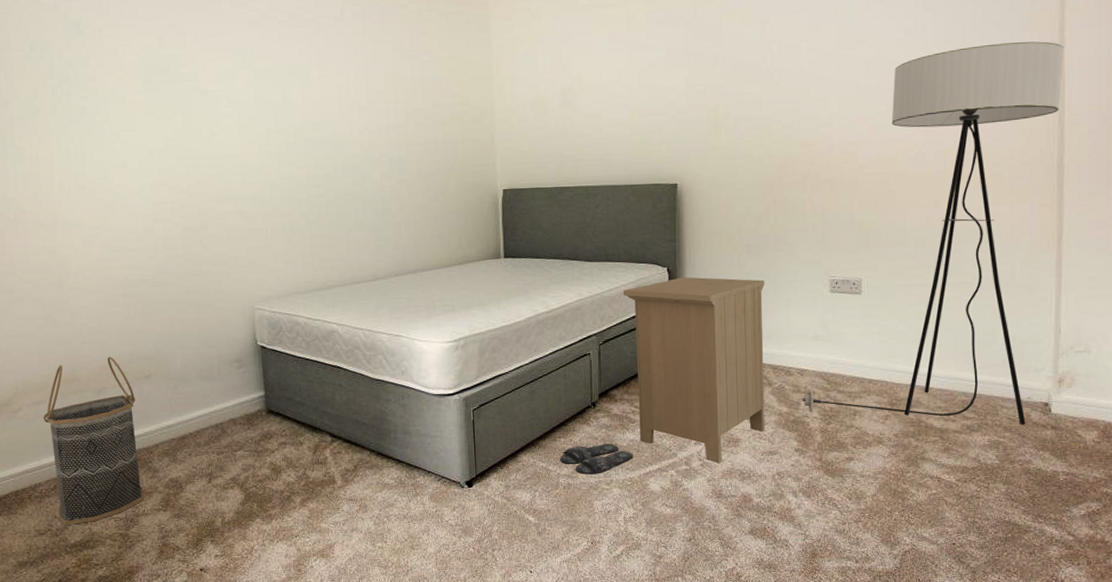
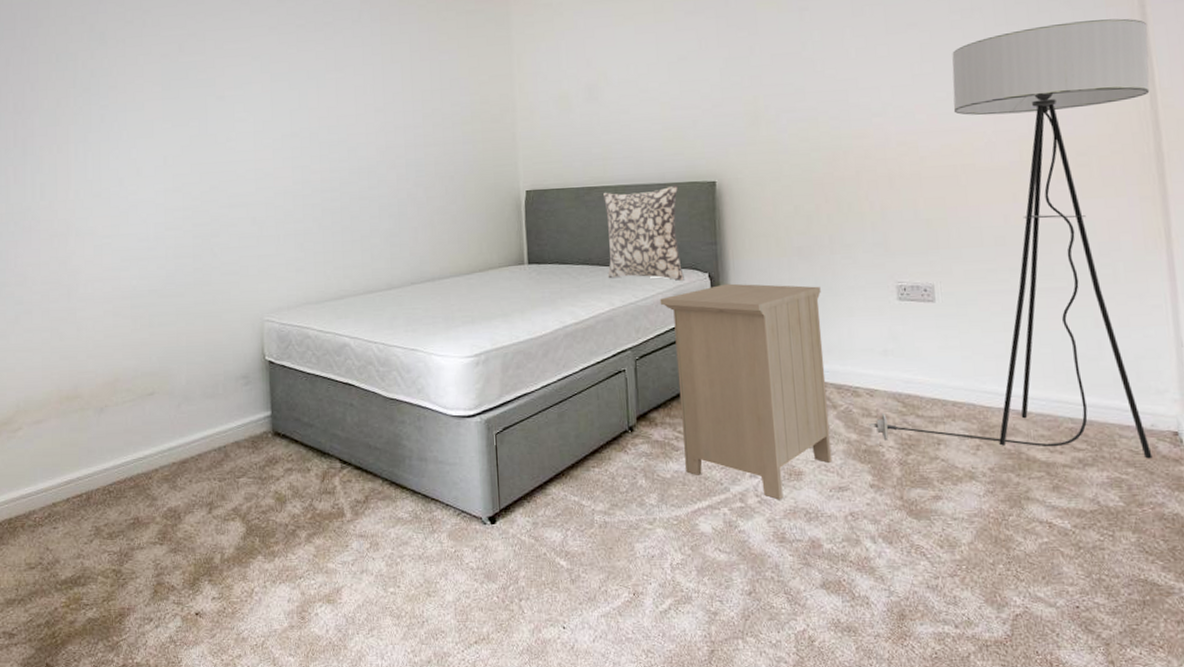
basket: present [43,356,144,525] -> none [42,372,140,558]
slippers: present [560,444,634,475] -> none [594,475,680,511]
pillow: none [575,185,645,274] -> present [604,184,684,281]

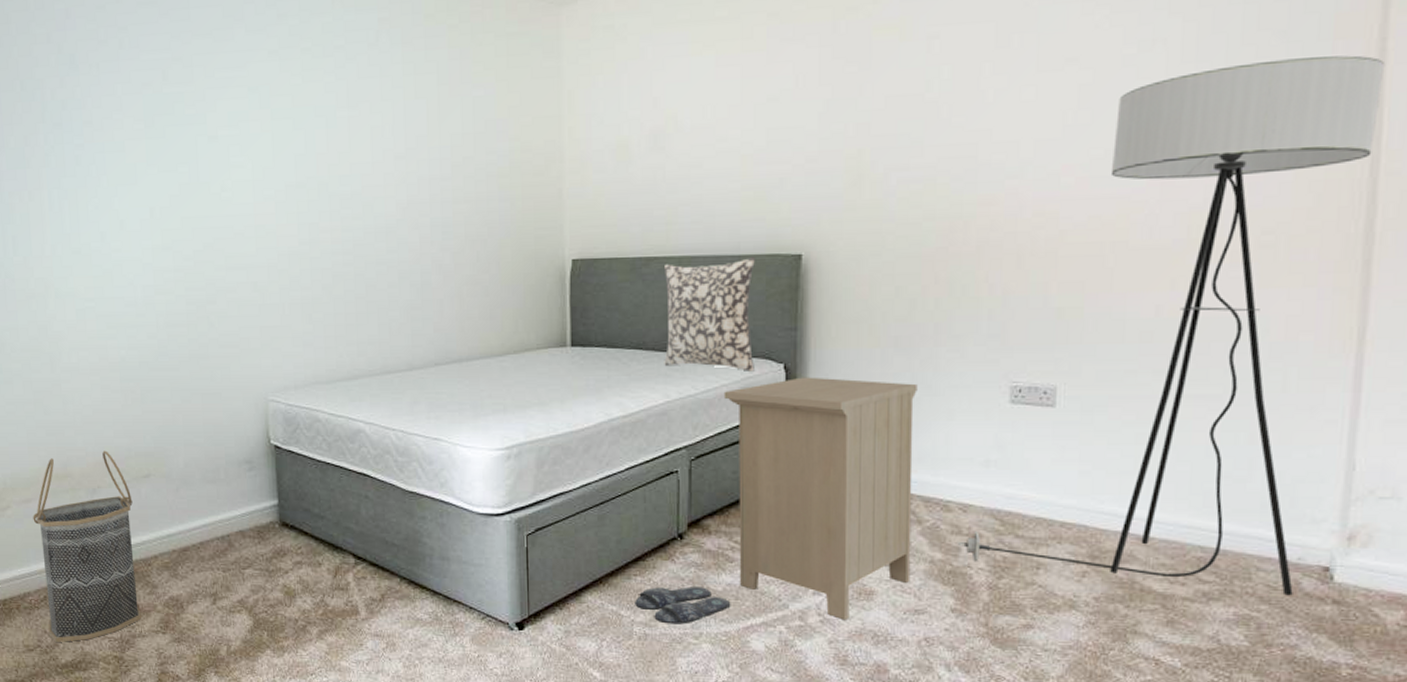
basket: none [42,372,140,558] -> present [33,450,141,642]
slippers: none [594,475,680,511] -> present [635,587,731,624]

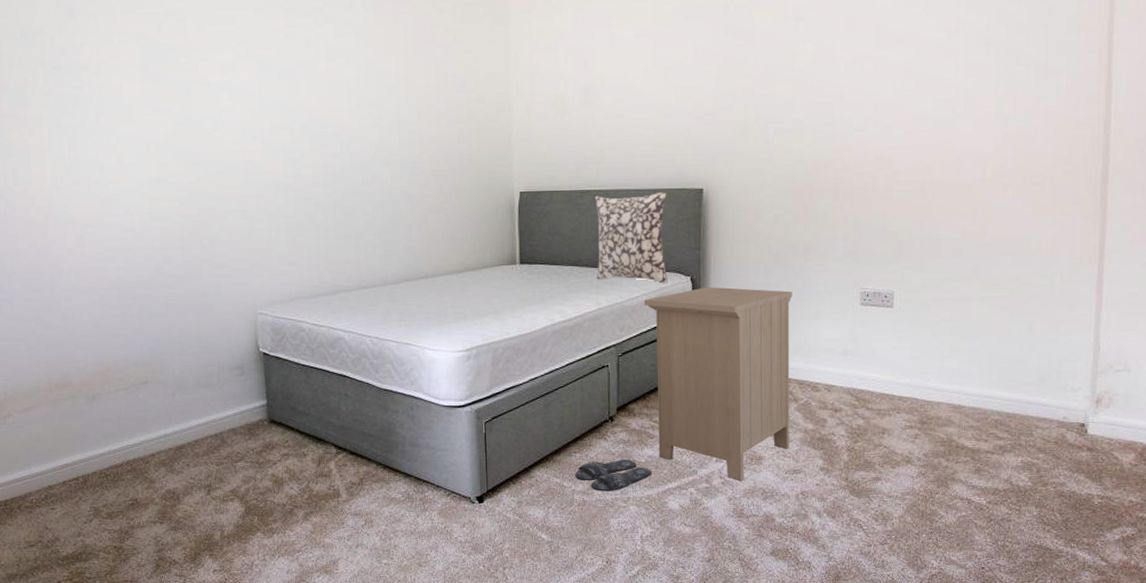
basket: present [33,450,141,642] -> none [34,361,140,537]
floor lamp: present [957,55,1386,596] -> none [824,44,1113,446]

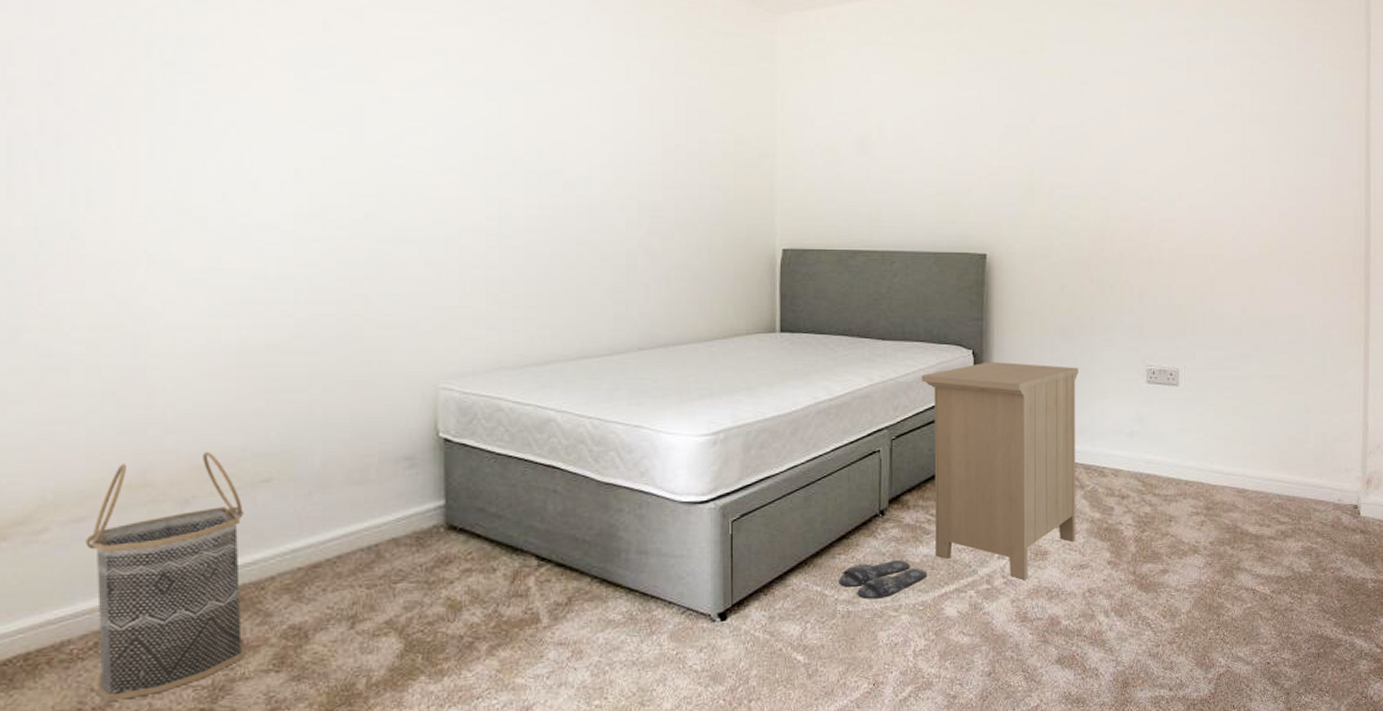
basket: none [34,361,140,537] -> present [85,451,245,701]
pillow: present [595,190,668,283] -> none [868,254,949,357]

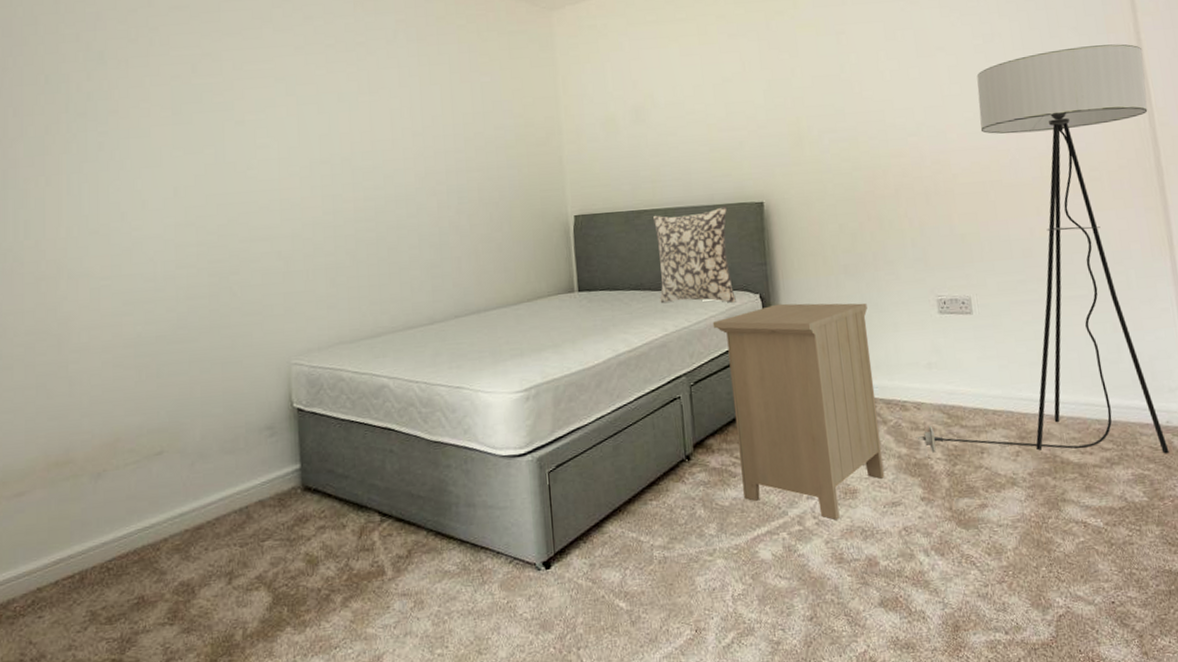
basket: present [85,451,245,701] -> none [25,430,146,653]
slippers: present [839,560,928,599] -> none [652,504,738,544]
pillow: none [868,254,949,357] -> present [653,205,736,304]
floor lamp: none [1111,128,1370,530] -> present [916,44,1170,454]

